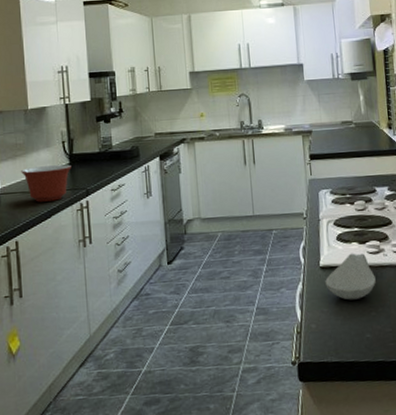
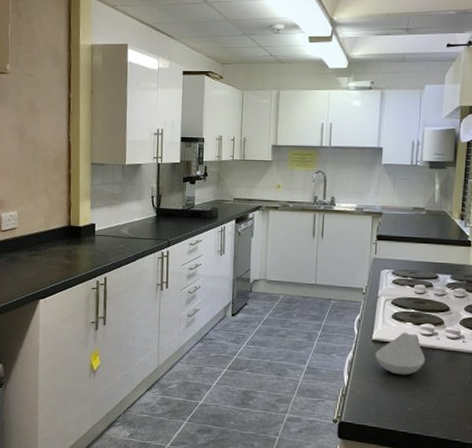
mixing bowl: present [21,164,72,202] -> none [115,215,157,247]

